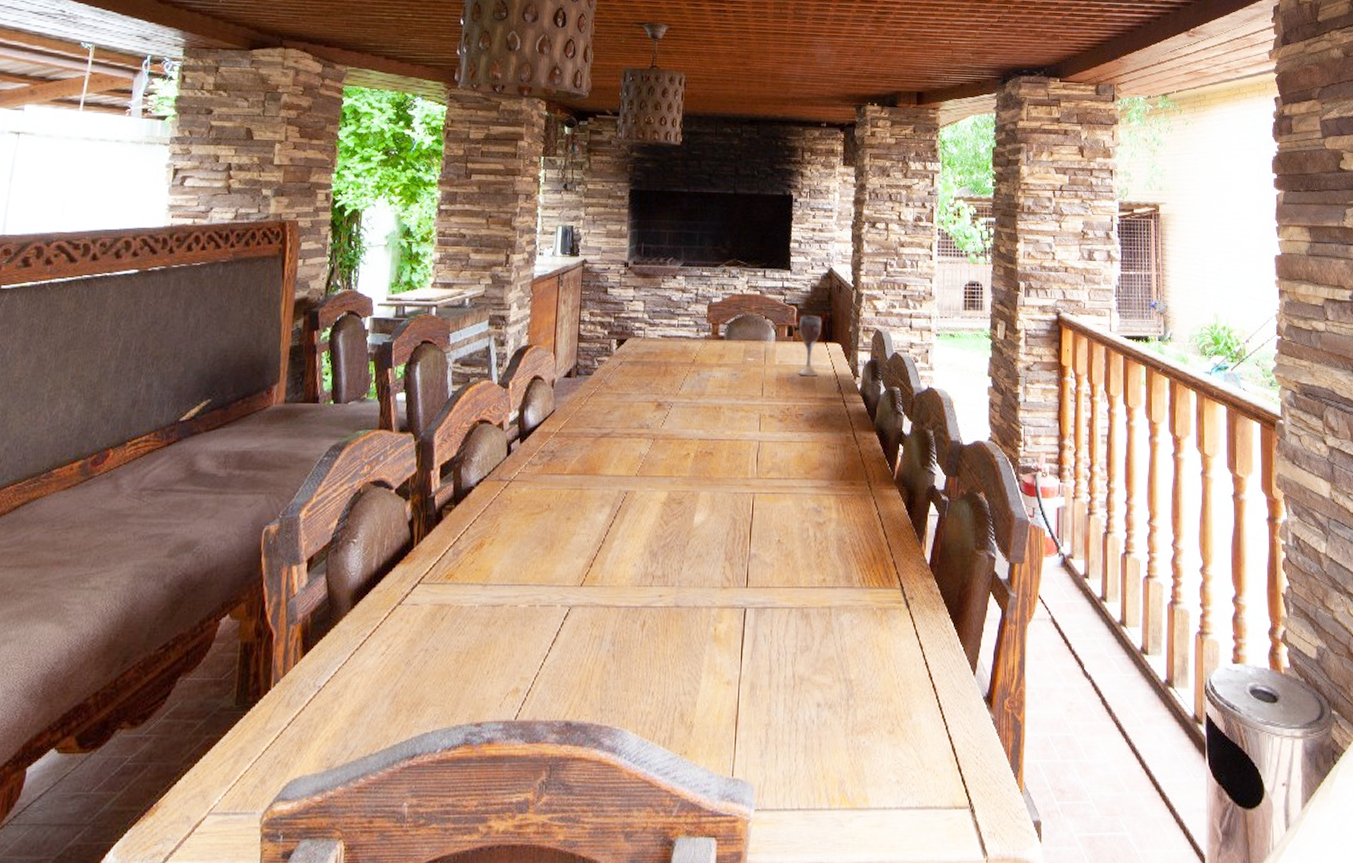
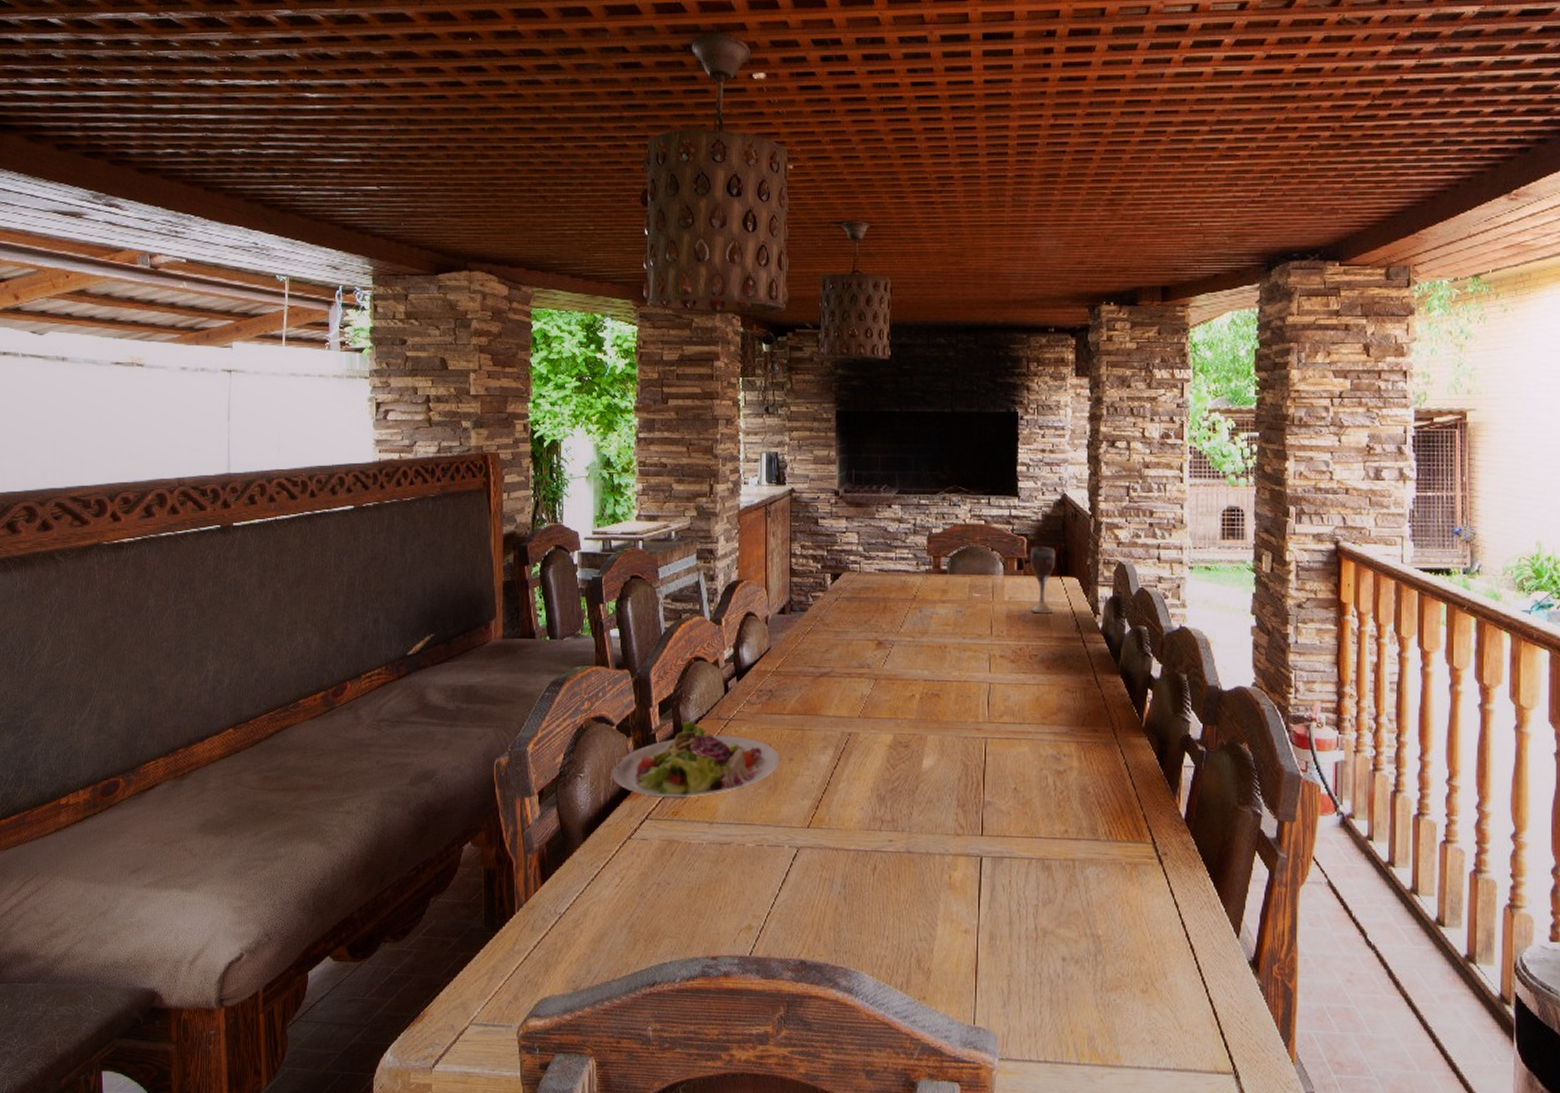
salad plate: none [386,482,558,562] -> present [612,720,781,799]

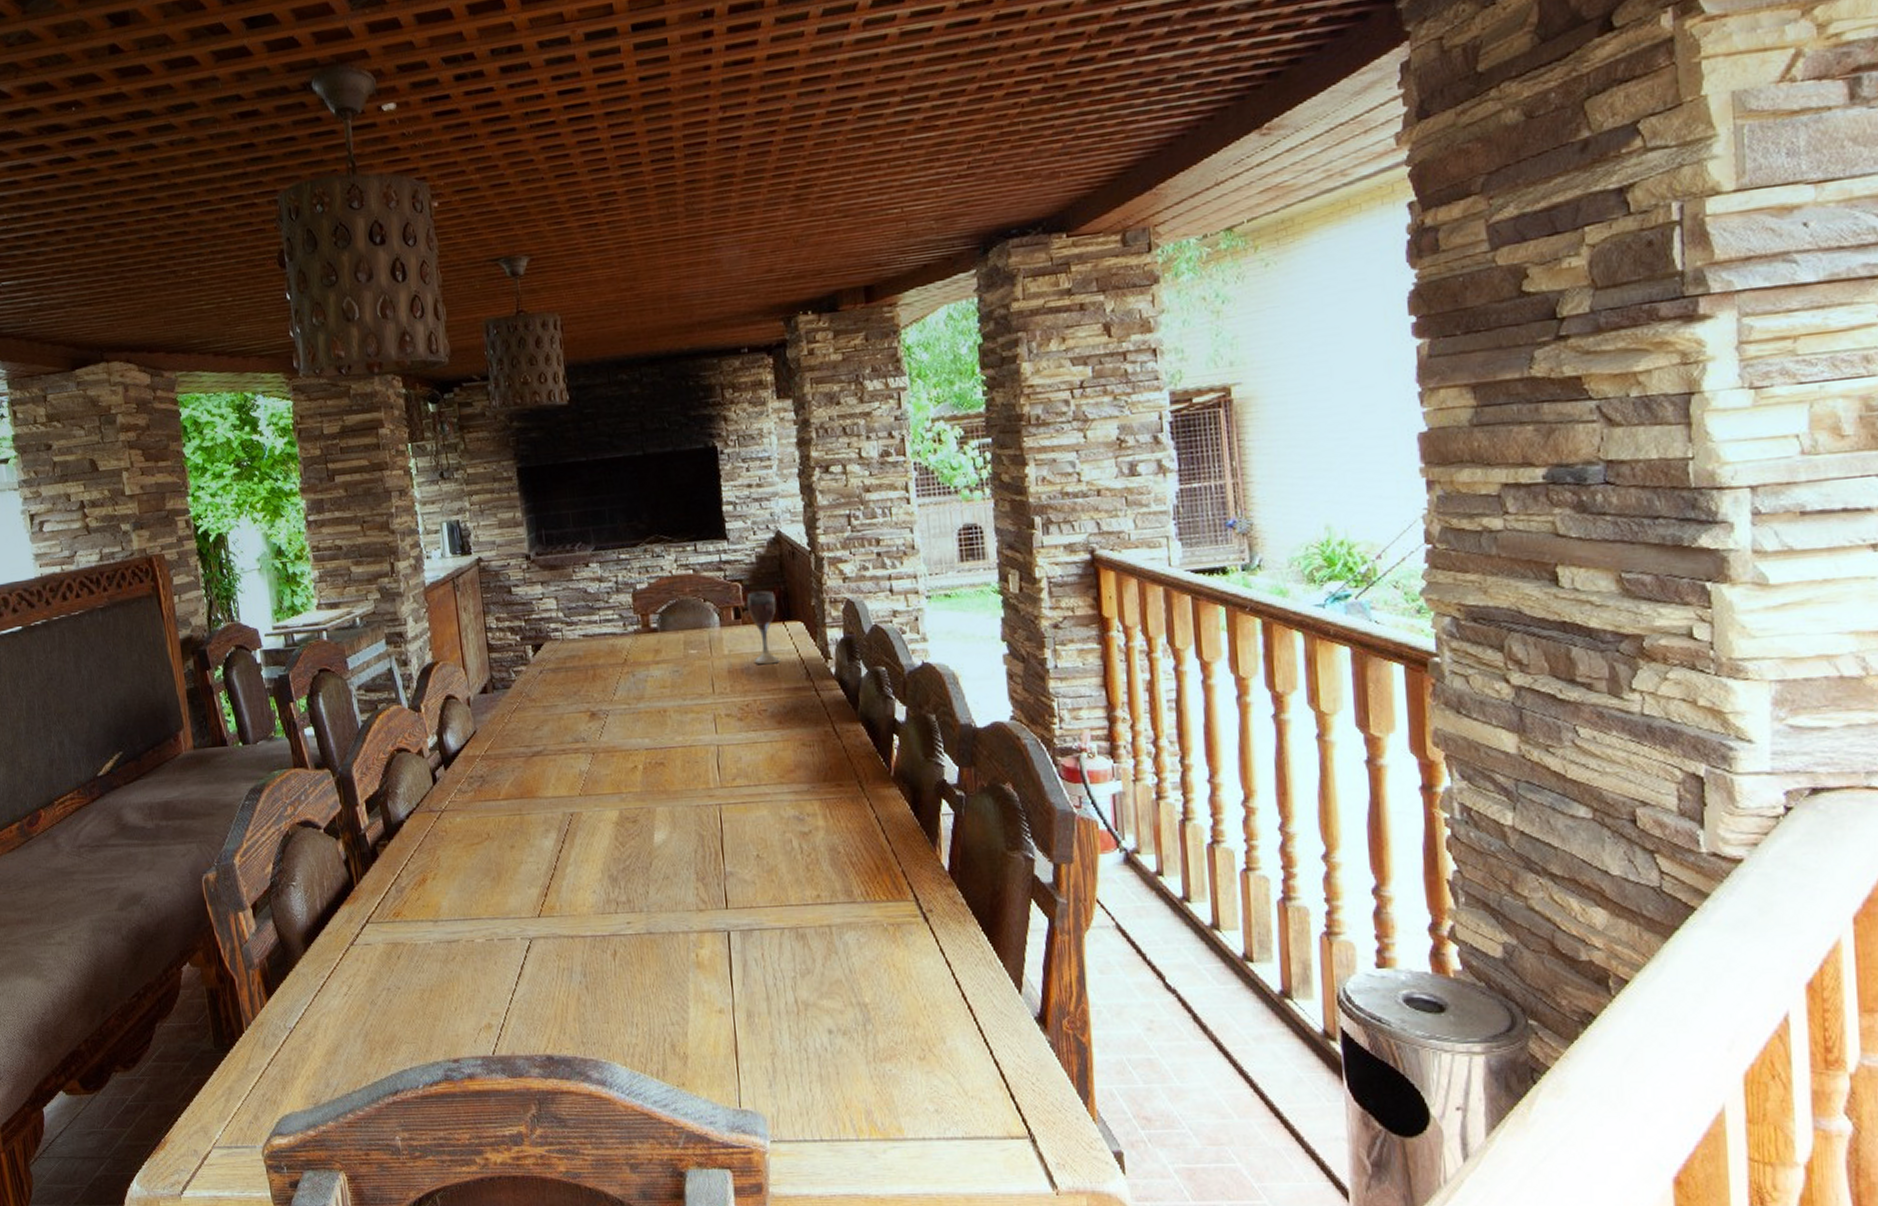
salad plate: present [612,720,781,799] -> none [325,816,501,900]

